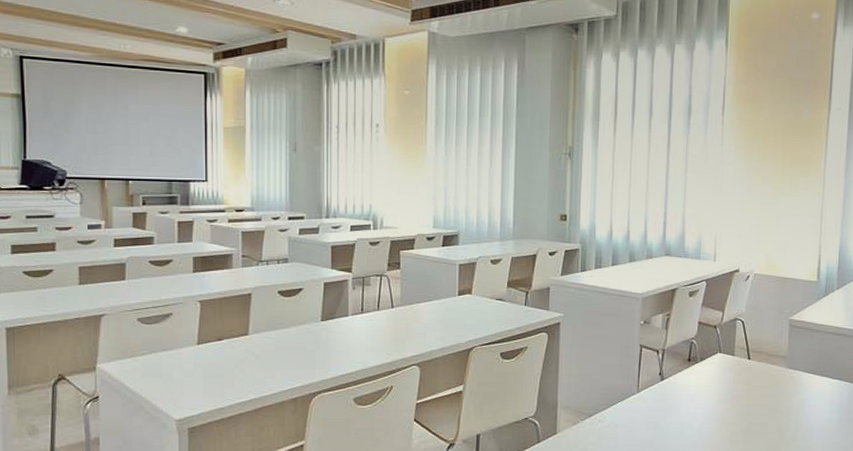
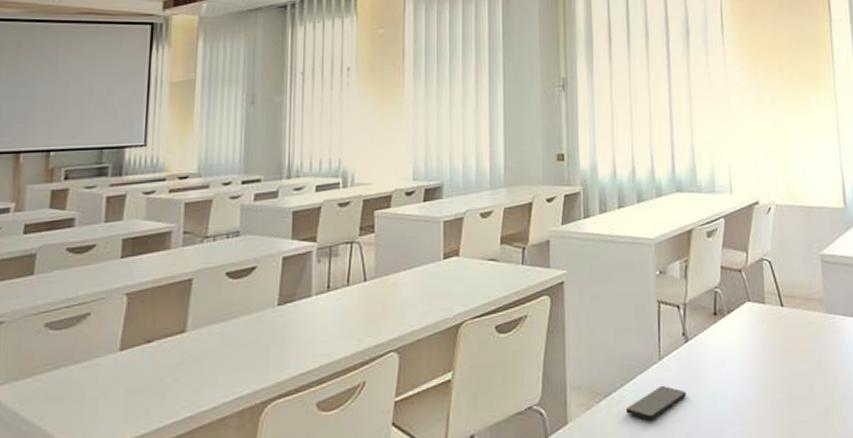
smartphone: none [605,412,658,437] -> present [625,385,686,420]

